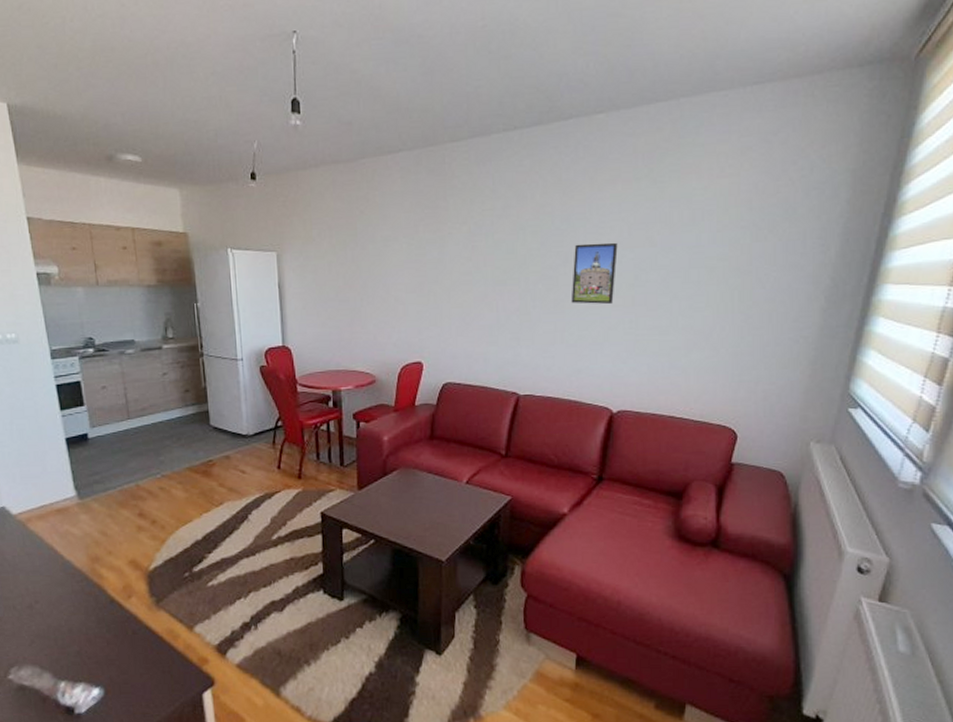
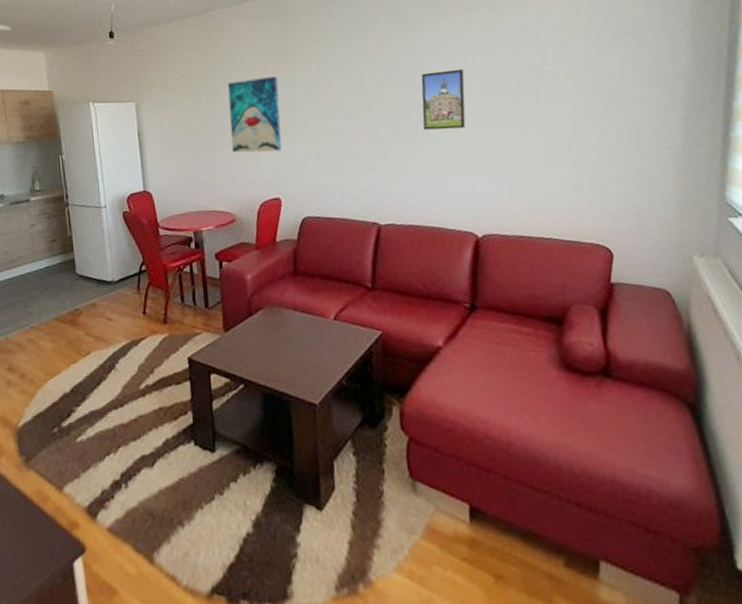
wall art: none [375,235,428,315] -> present [227,76,282,153]

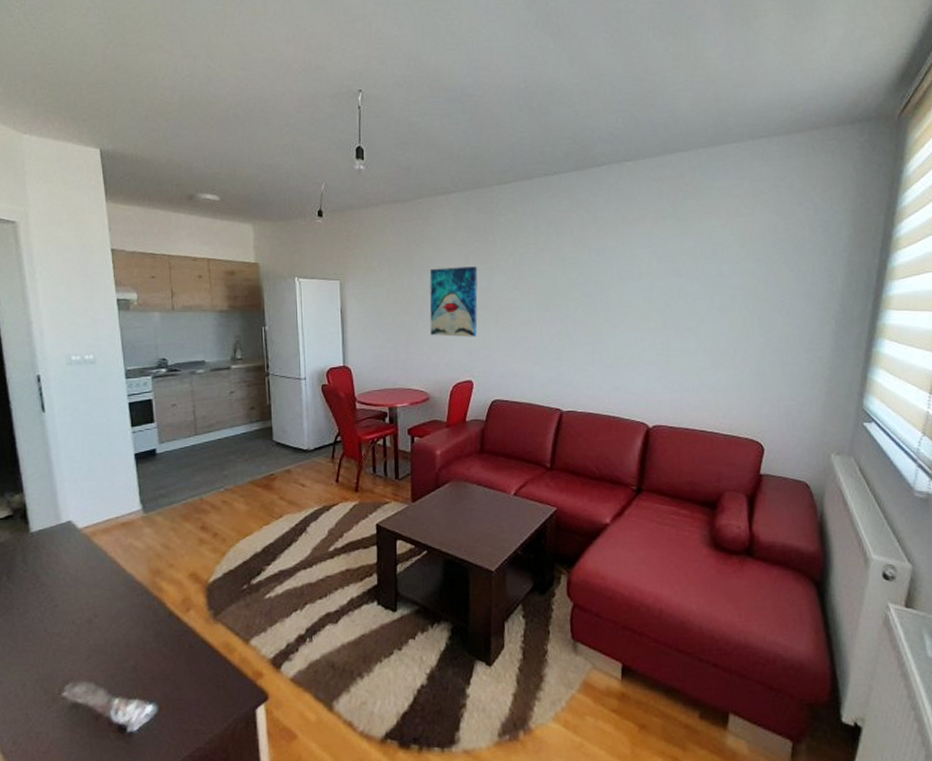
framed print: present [421,68,466,130] -> none [607,273,649,328]

